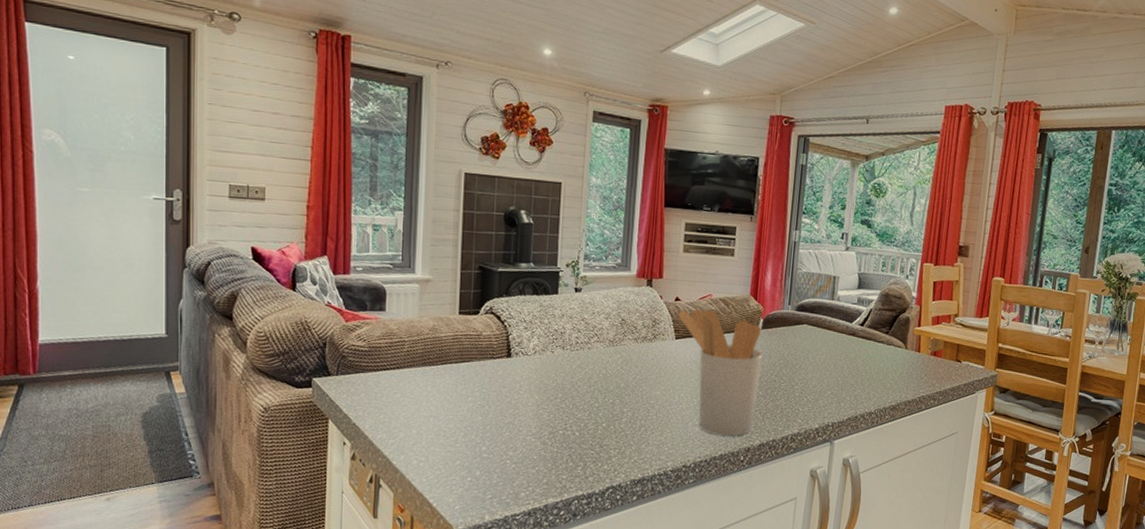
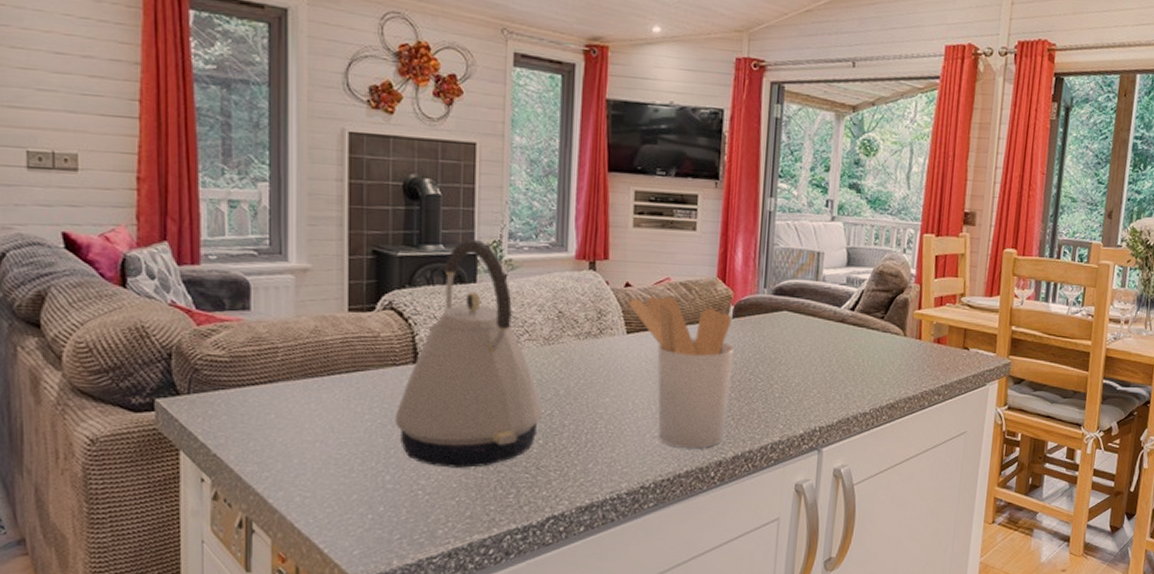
kettle: none [490,259,606,444] -> present [394,239,542,468]

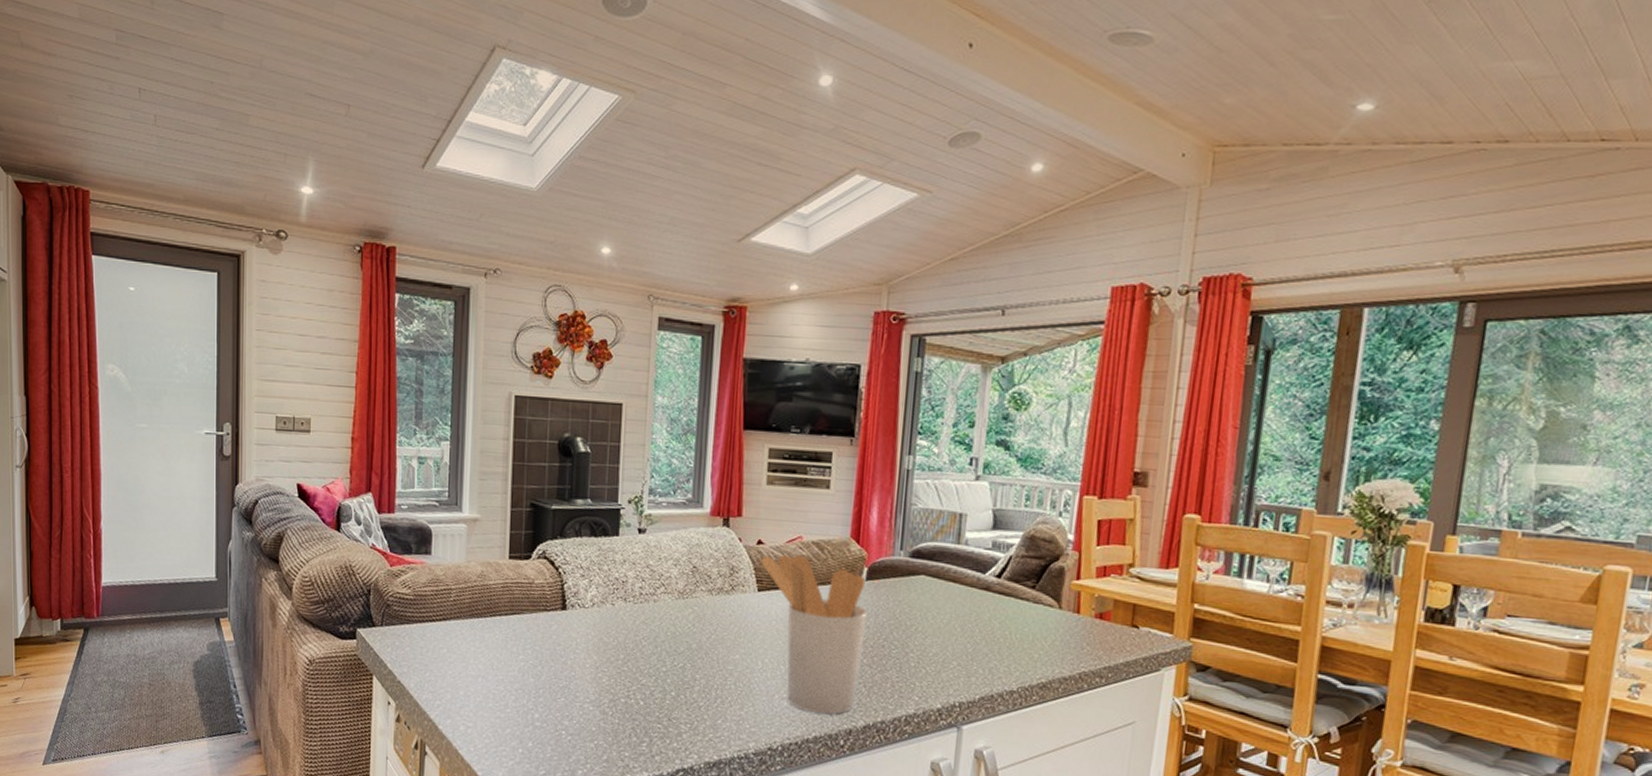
kettle: present [394,239,542,468] -> none [544,495,675,714]

